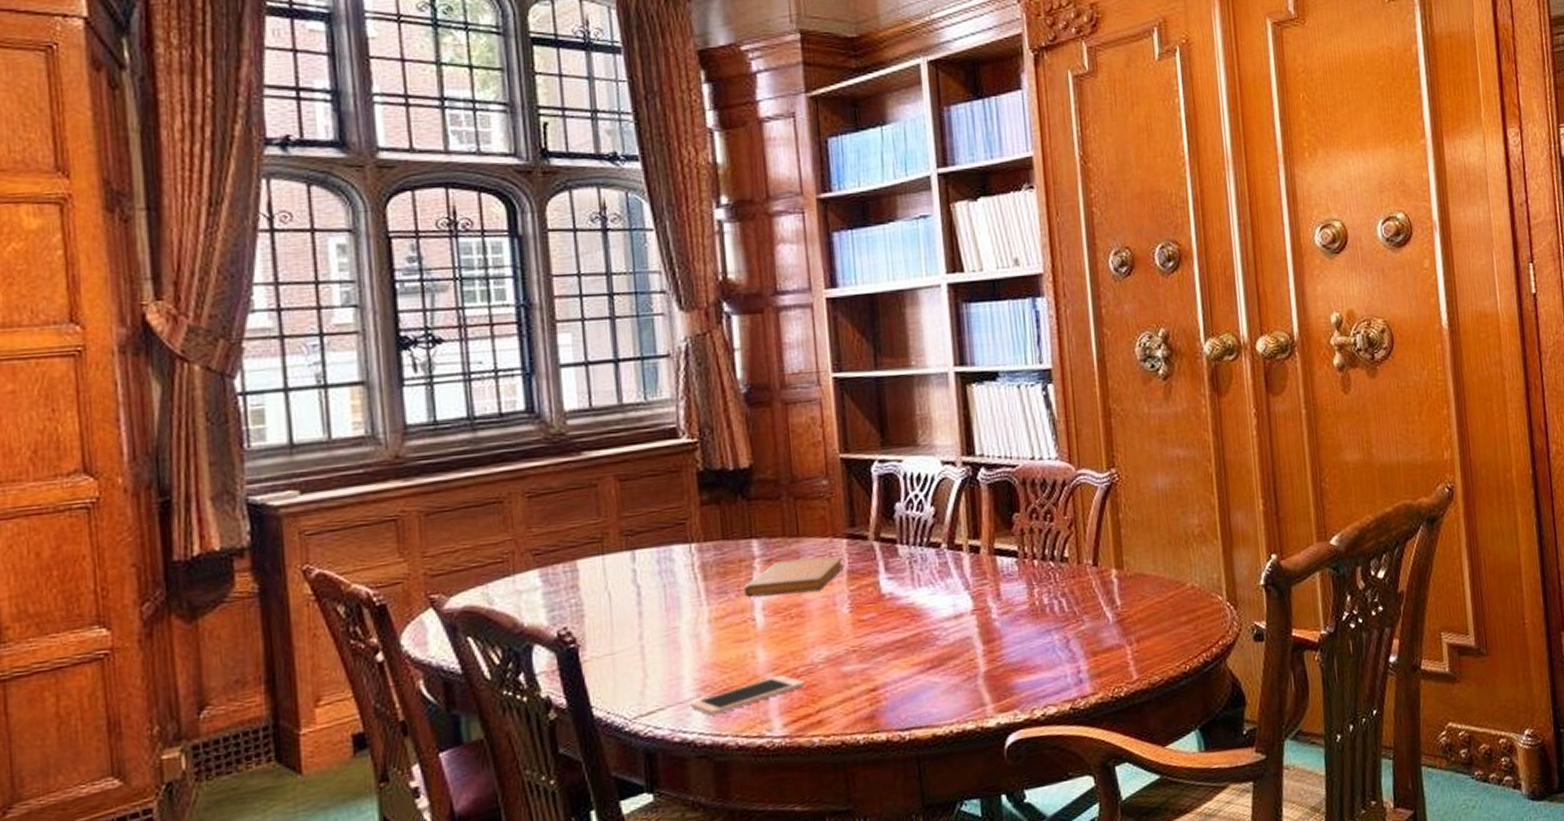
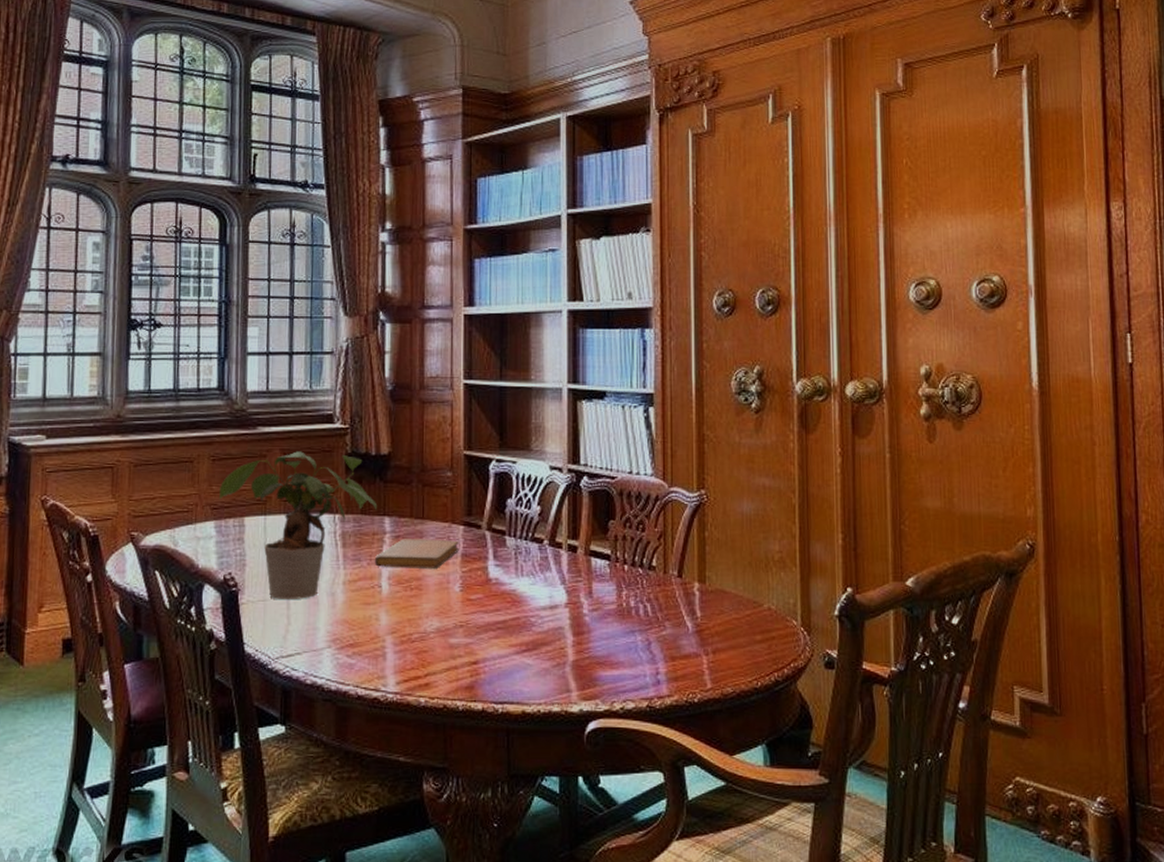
potted plant: none [541,474,742,651] -> present [219,451,378,601]
cell phone: present [691,674,805,716] -> none [322,638,418,665]

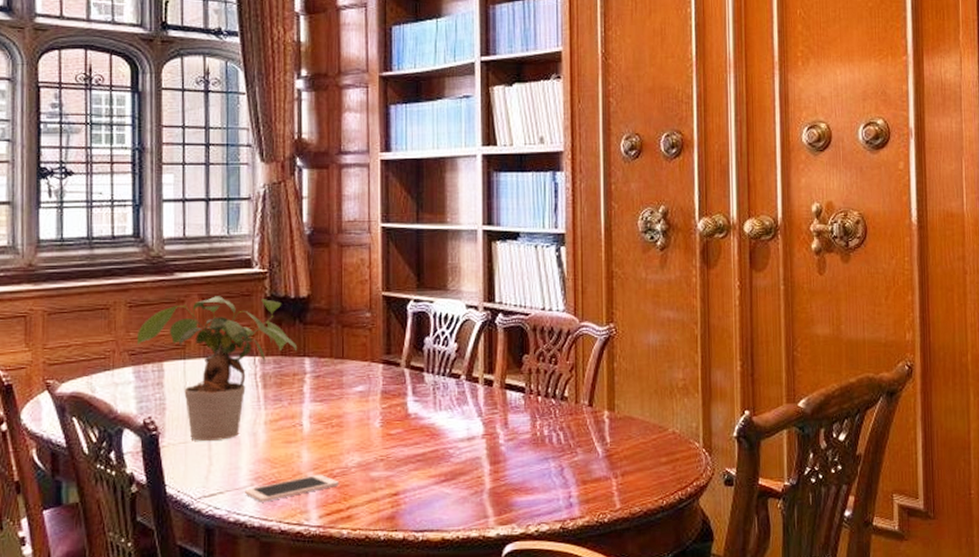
cell phone: none [322,638,418,665] -> present [245,474,339,502]
notebook: present [374,539,459,568] -> none [295,377,379,407]

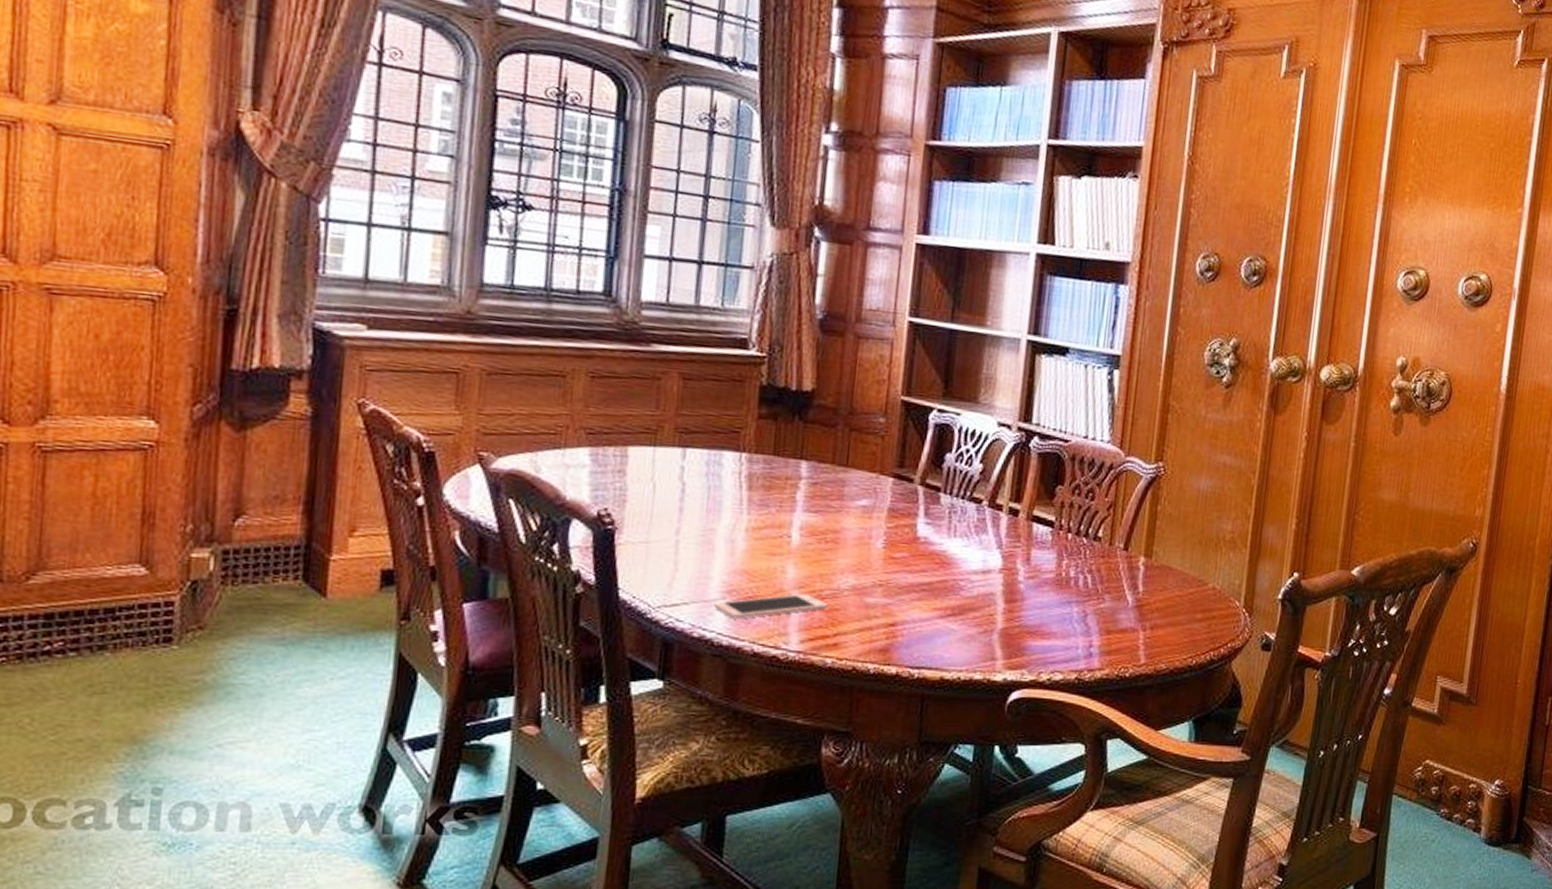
potted plant: present [137,296,298,442] -> none [597,377,794,544]

